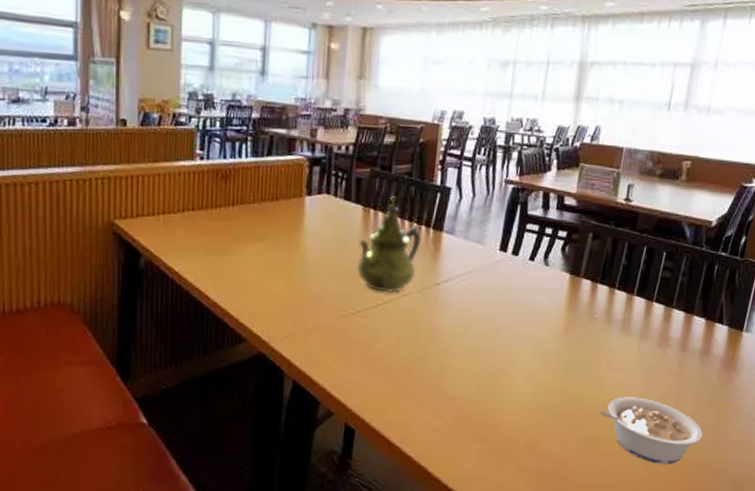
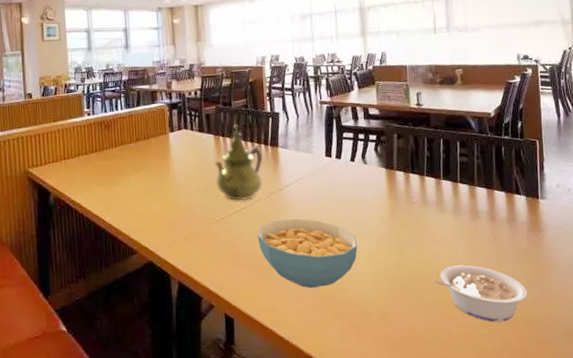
cereal bowl: none [398,321,518,405] -> present [257,219,358,289]

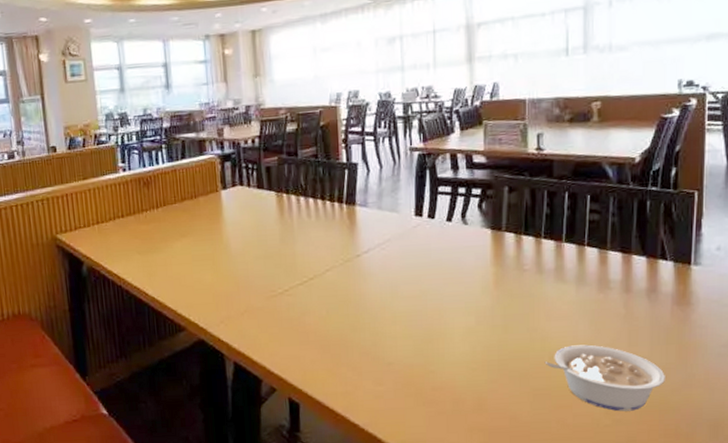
teapot: present [214,125,263,201] -> none [275,179,336,270]
cereal bowl: present [257,219,358,289] -> none [328,290,452,371]

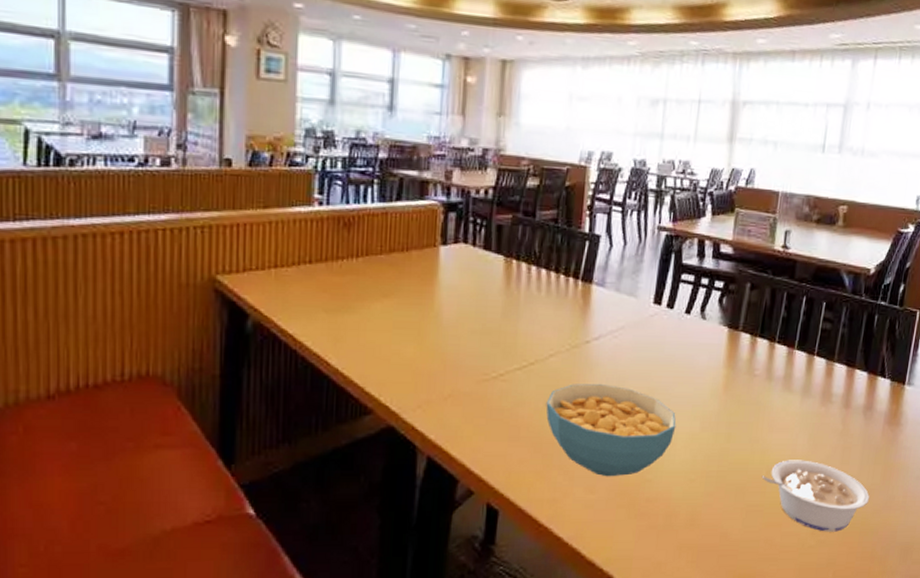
cereal bowl: none [328,290,452,371] -> present [546,384,676,477]

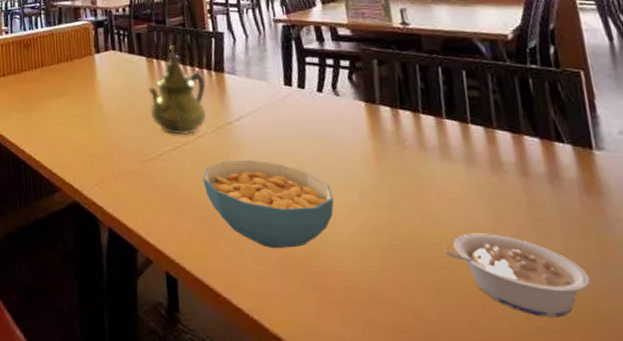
teapot: none [498,245,569,354] -> present [147,46,207,136]

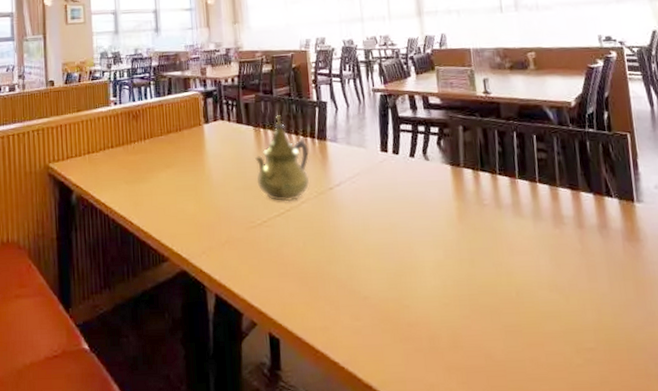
cereal bowl: present [203,160,334,249] -> none [305,223,422,305]
legume: present [443,233,591,318] -> none [512,280,628,350]

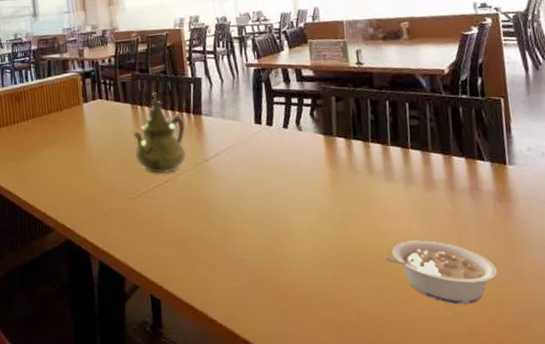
legume: none [512,280,628,350] -> present [384,240,497,305]

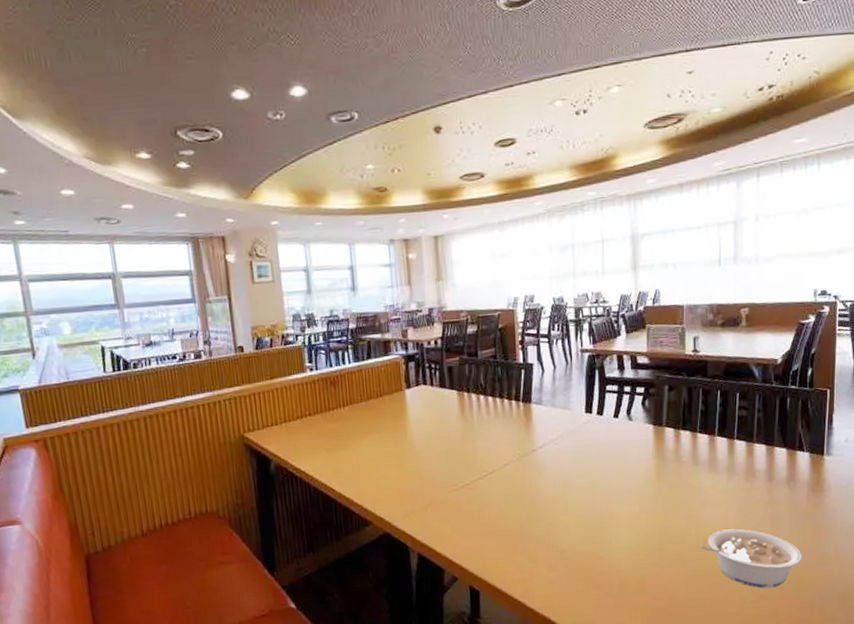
teapot: present [132,92,187,174] -> none [457,378,513,465]

